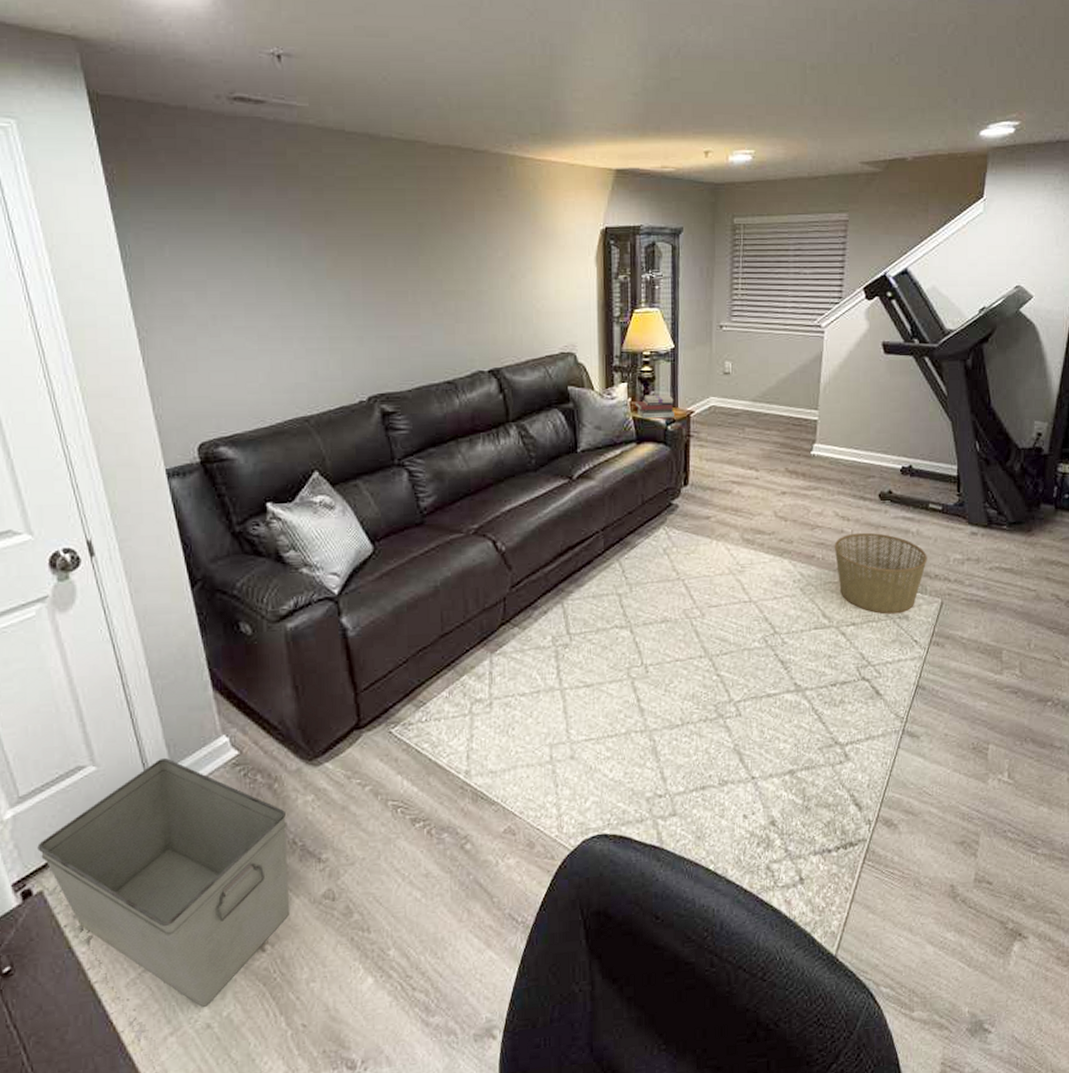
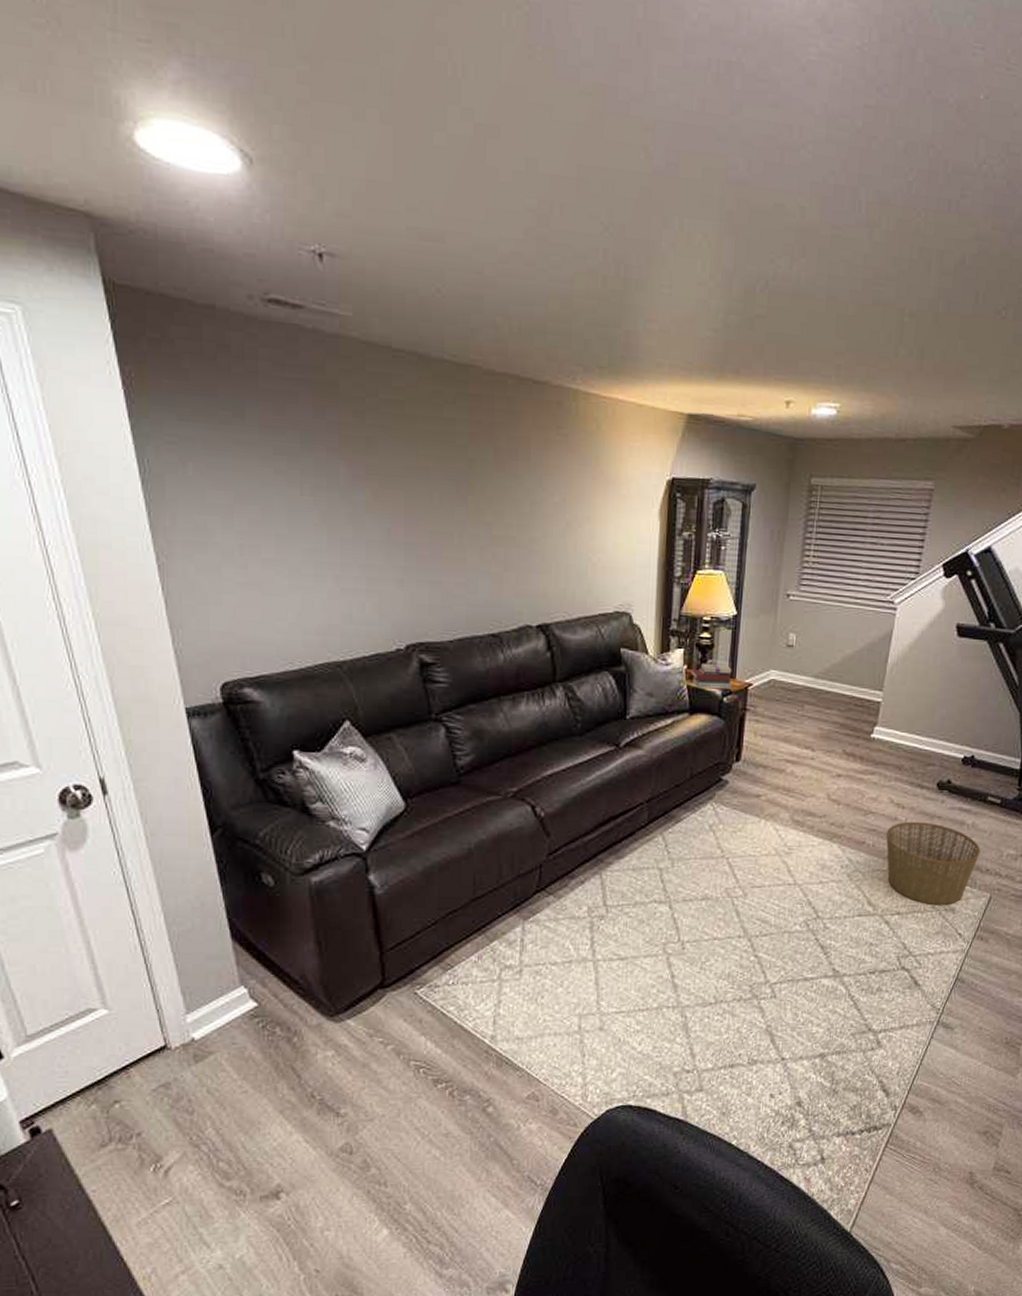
storage bin: present [37,757,289,1007] -> none [46,1005,306,1249]

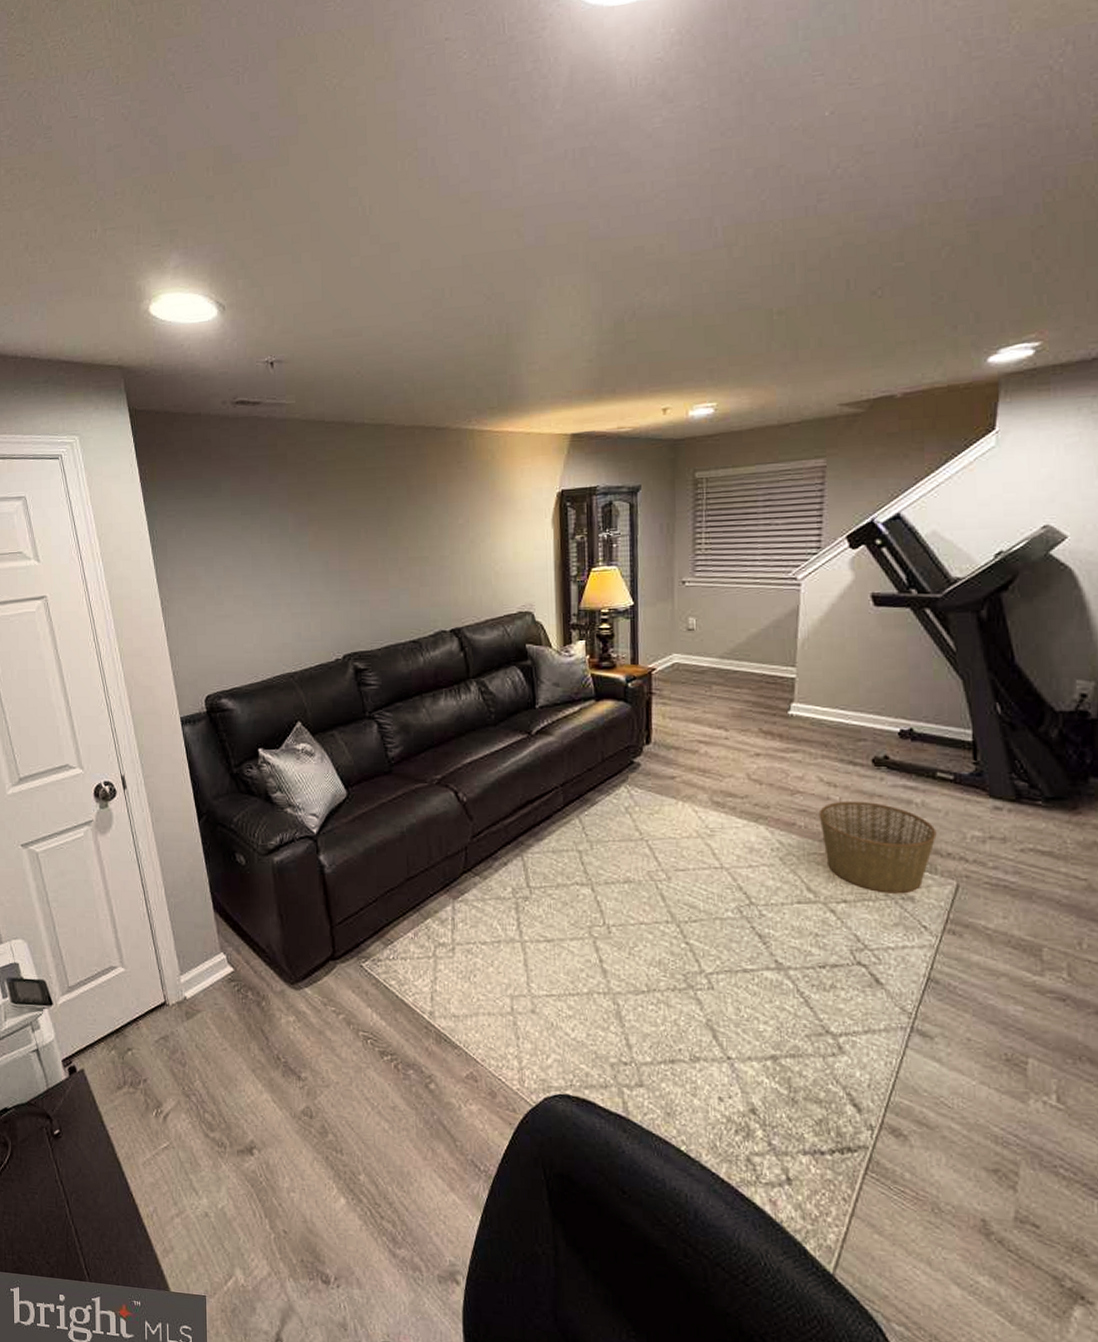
books: present [690,663,732,691] -> none [593,651,635,677]

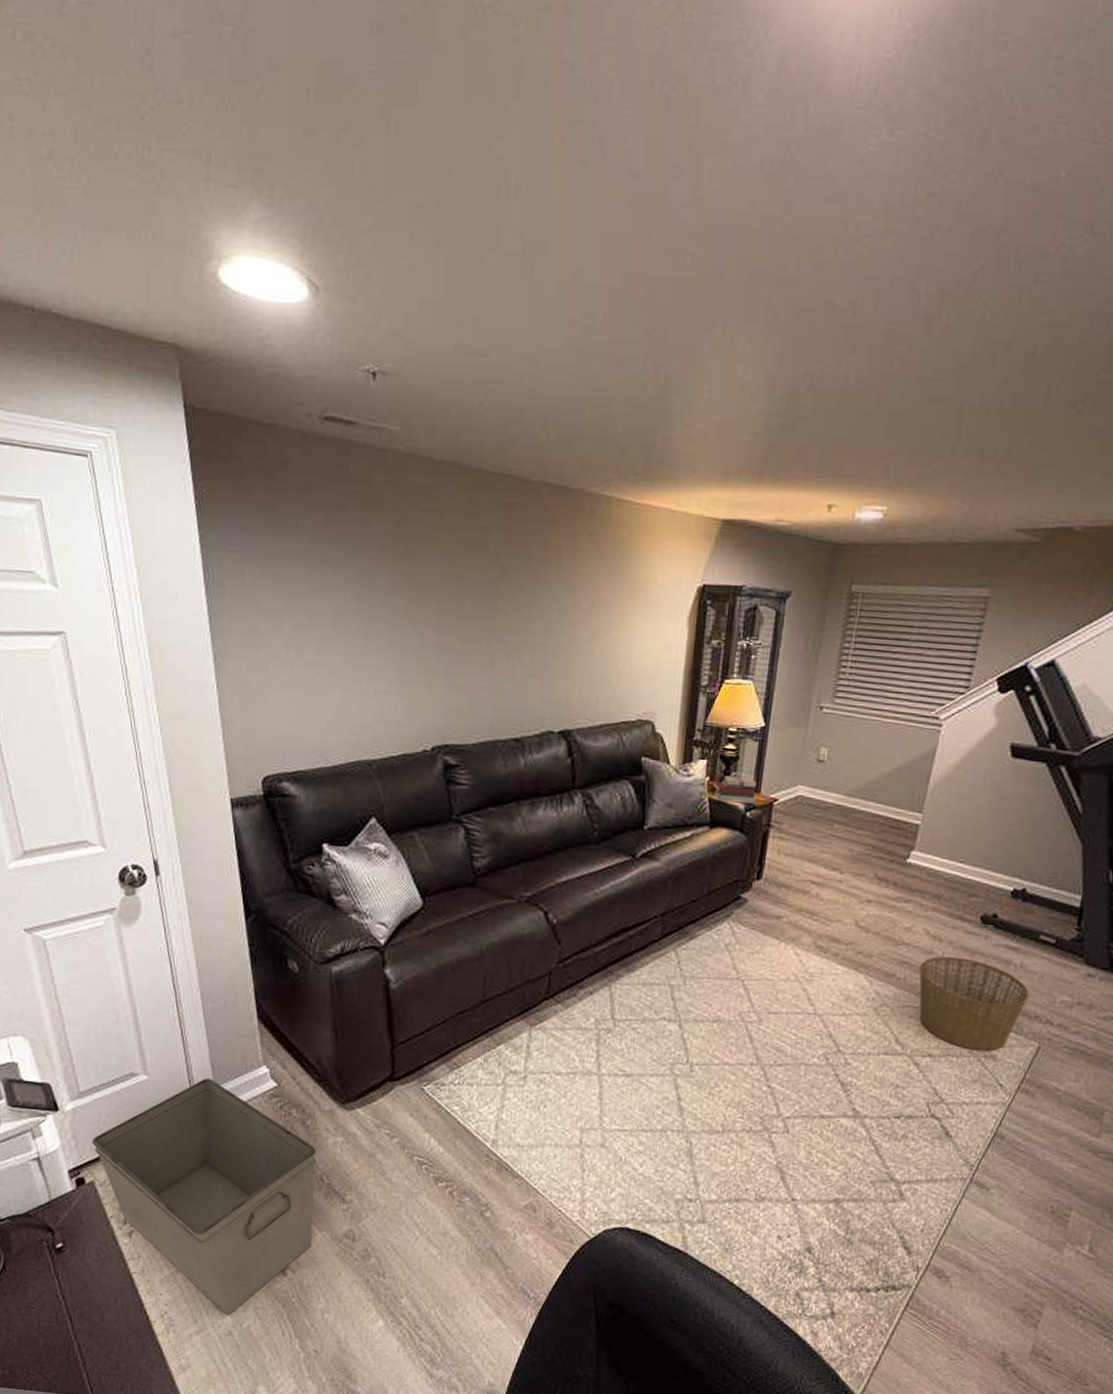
storage bin: none [81,967,273,1196] -> present [92,1077,317,1315]
books: none [593,651,635,677] -> present [712,775,757,806]

